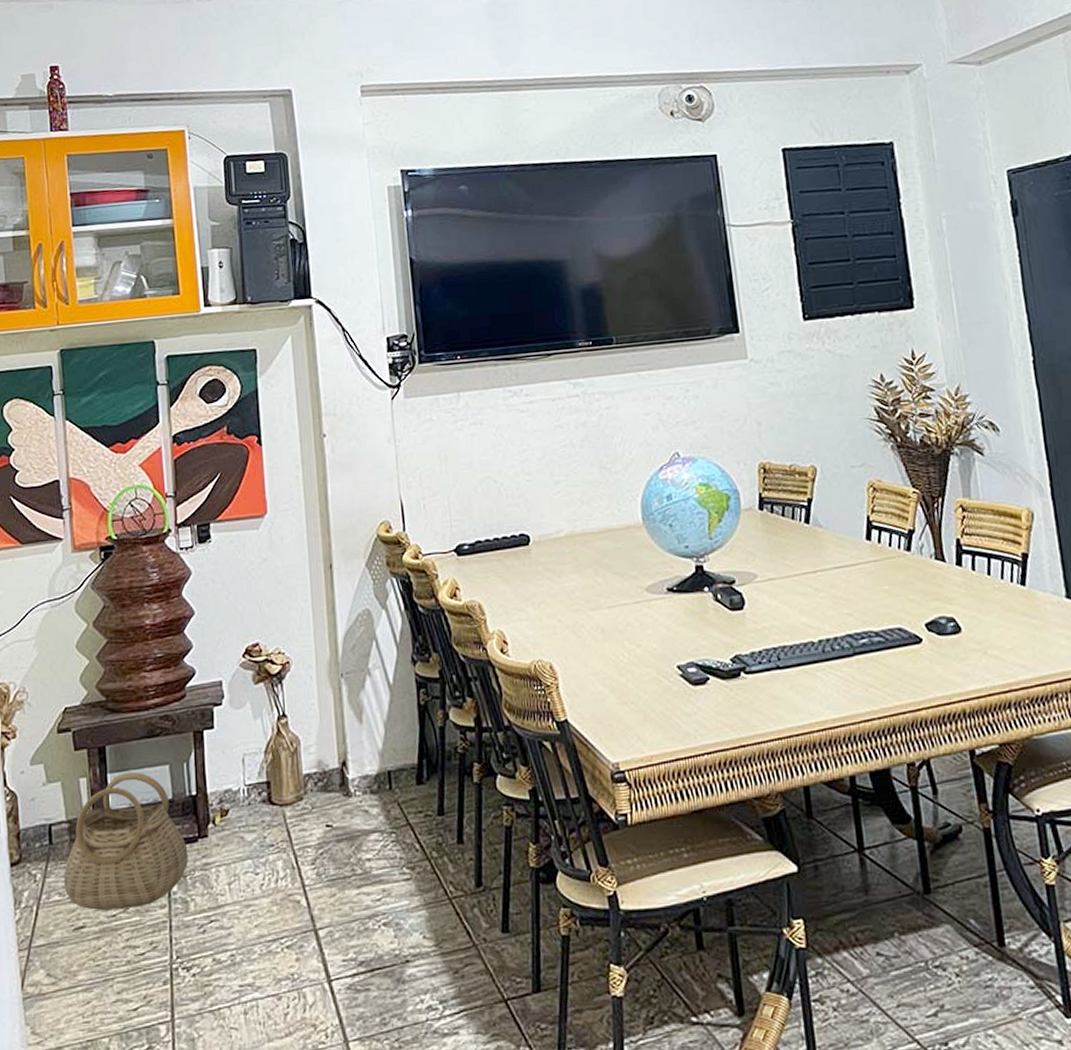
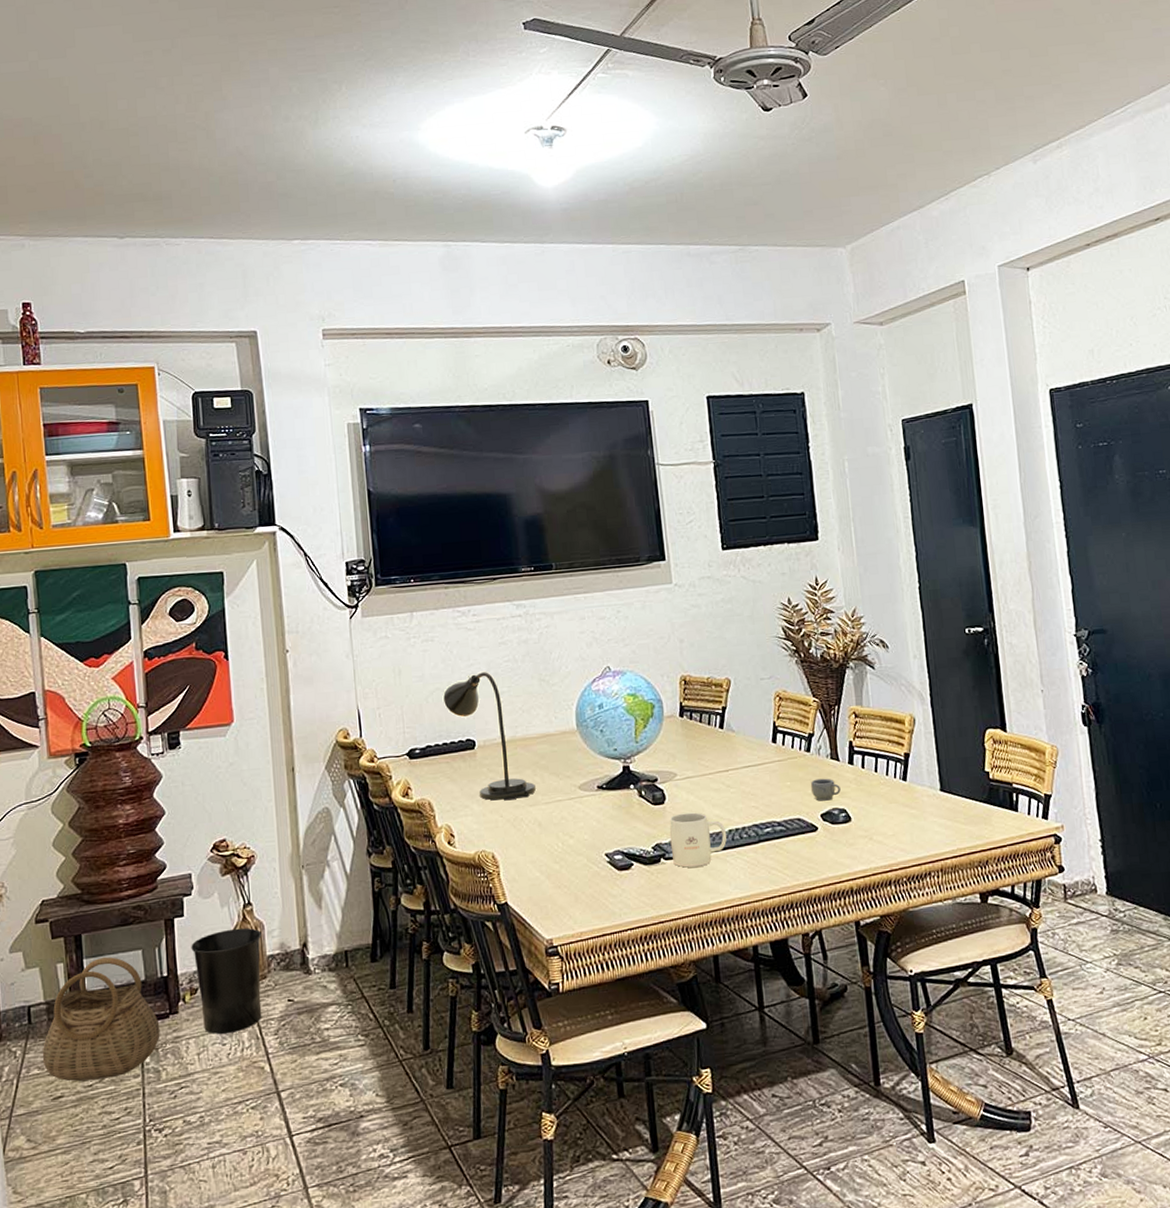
waste bin: none [221,742,298,862] -> present [191,928,262,1034]
desk lamp: none [494,458,598,603] -> present [443,672,536,801]
mug: none [749,619,817,683] -> present [669,812,727,868]
cup: none [912,581,948,608] -> present [810,778,841,801]

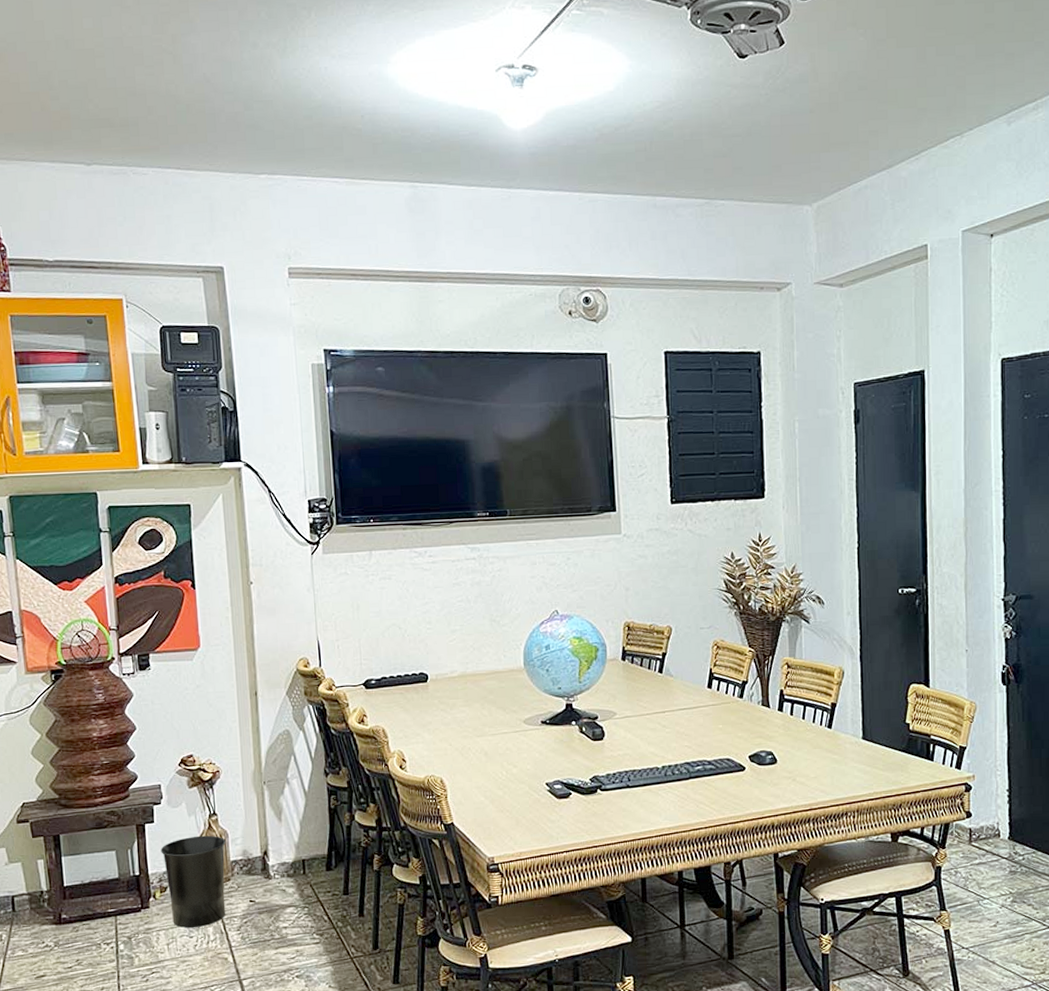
basket: present [42,957,160,1081] -> none [25,856,133,963]
desk lamp: present [443,672,536,801] -> none [399,610,483,730]
mug: present [669,812,727,868] -> none [606,749,660,799]
cup: present [810,778,841,801] -> none [741,723,769,744]

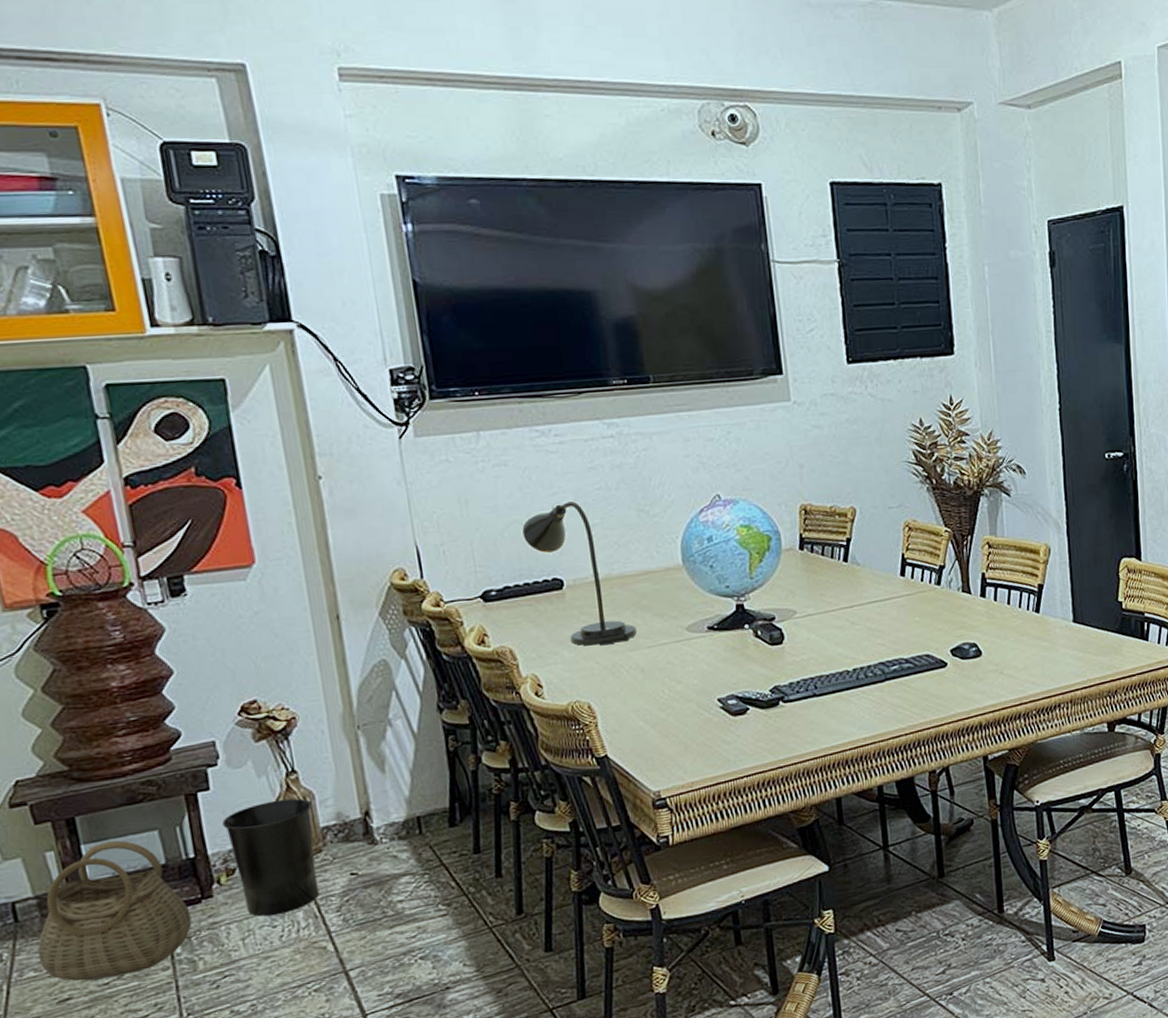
basket: none [25,856,133,963] -> present [37,840,192,981]
desk lamp: none [399,610,483,730] -> present [522,501,637,646]

